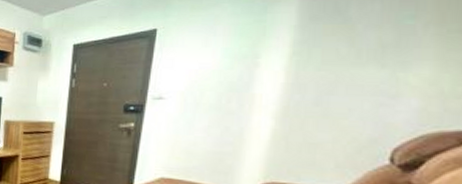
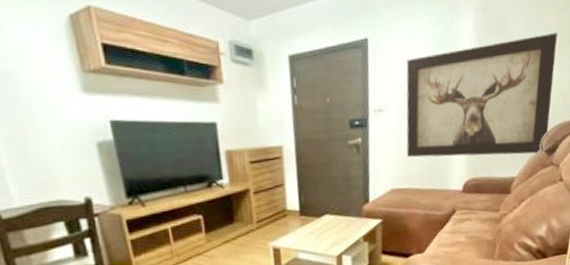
wall art: none [186,19,441,167] -> present [406,33,558,158]

